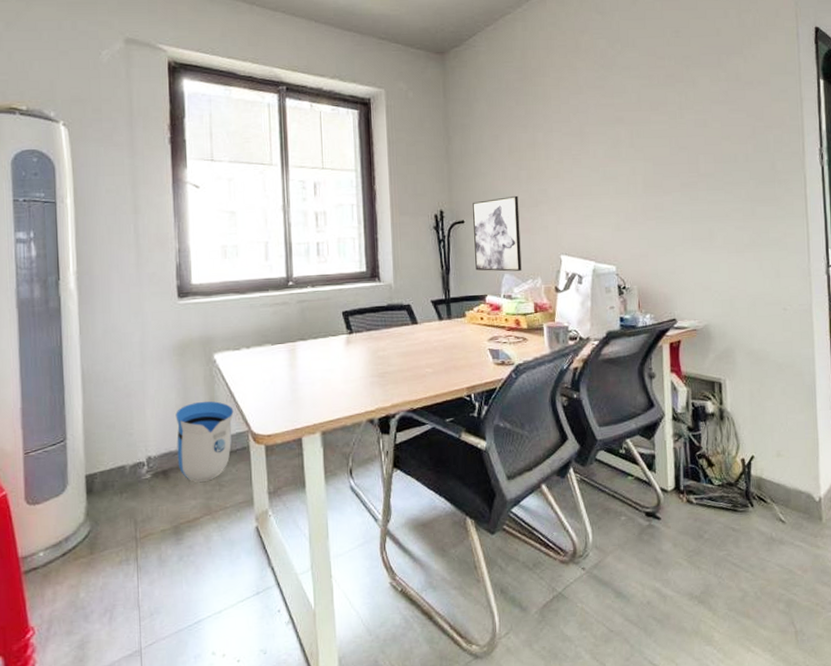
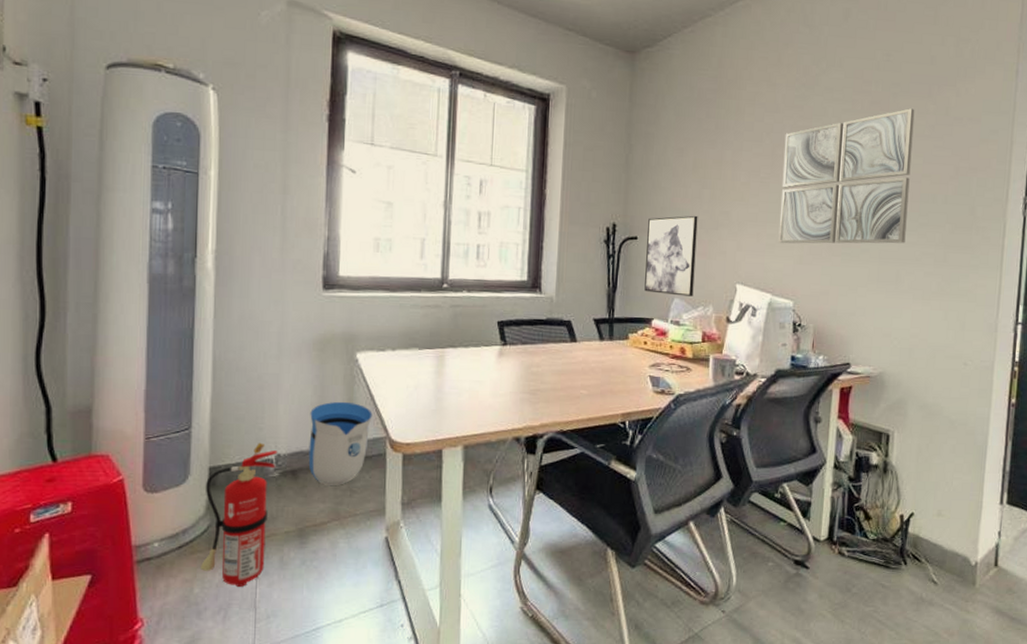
fire extinguisher: none [83,447,148,589] -> present [200,442,278,588]
wall art: none [590,78,714,214] -> present [779,108,915,244]

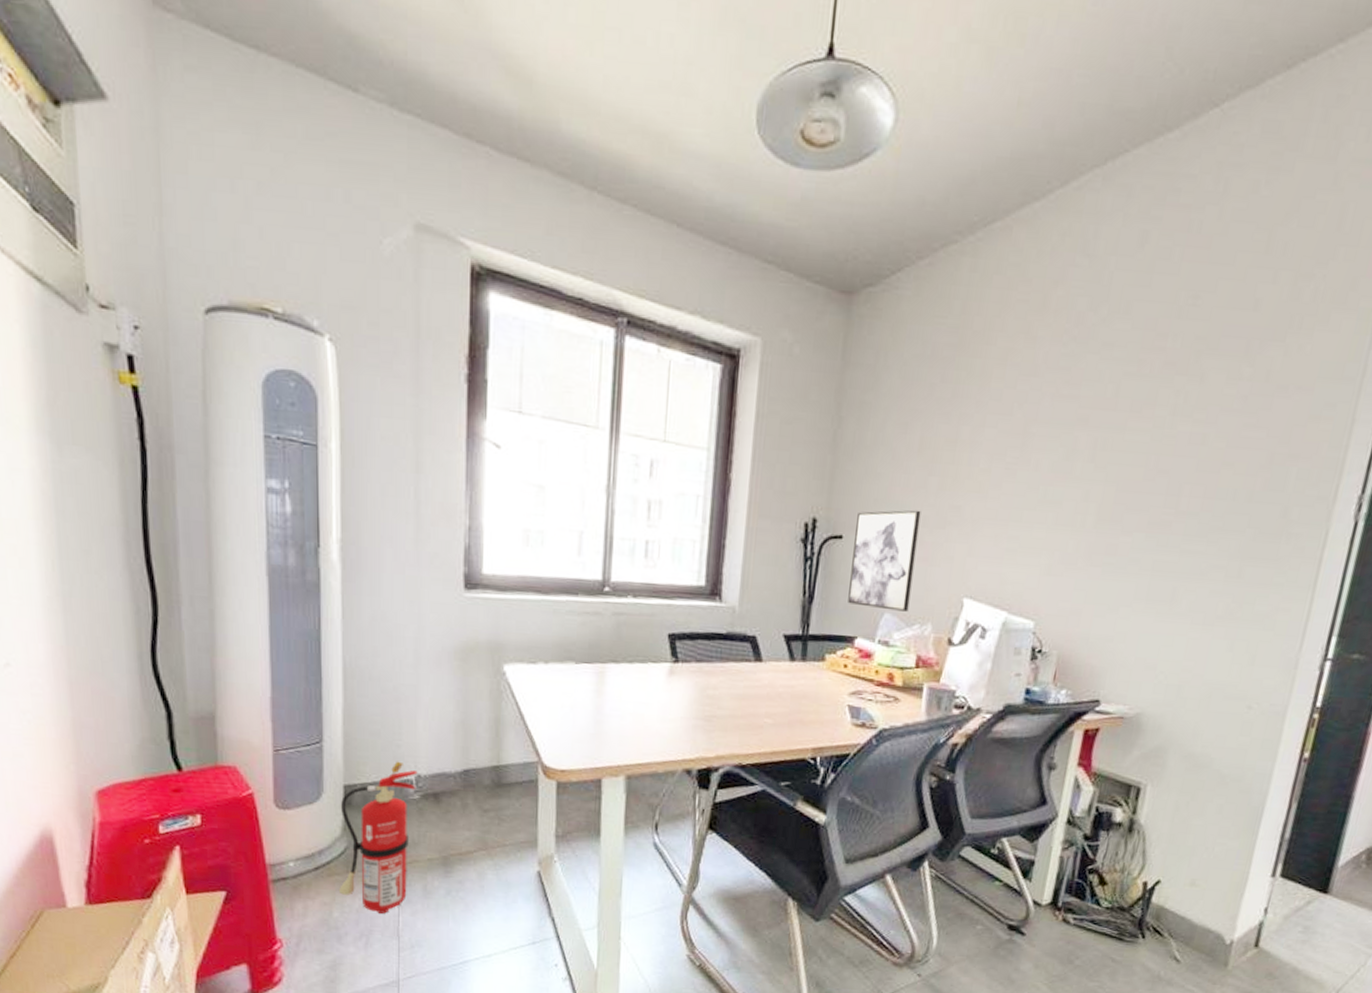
sun visor: present [308,401,373,485] -> none [452,719,523,812]
wall art: present [779,108,915,244] -> none [1023,372,1224,553]

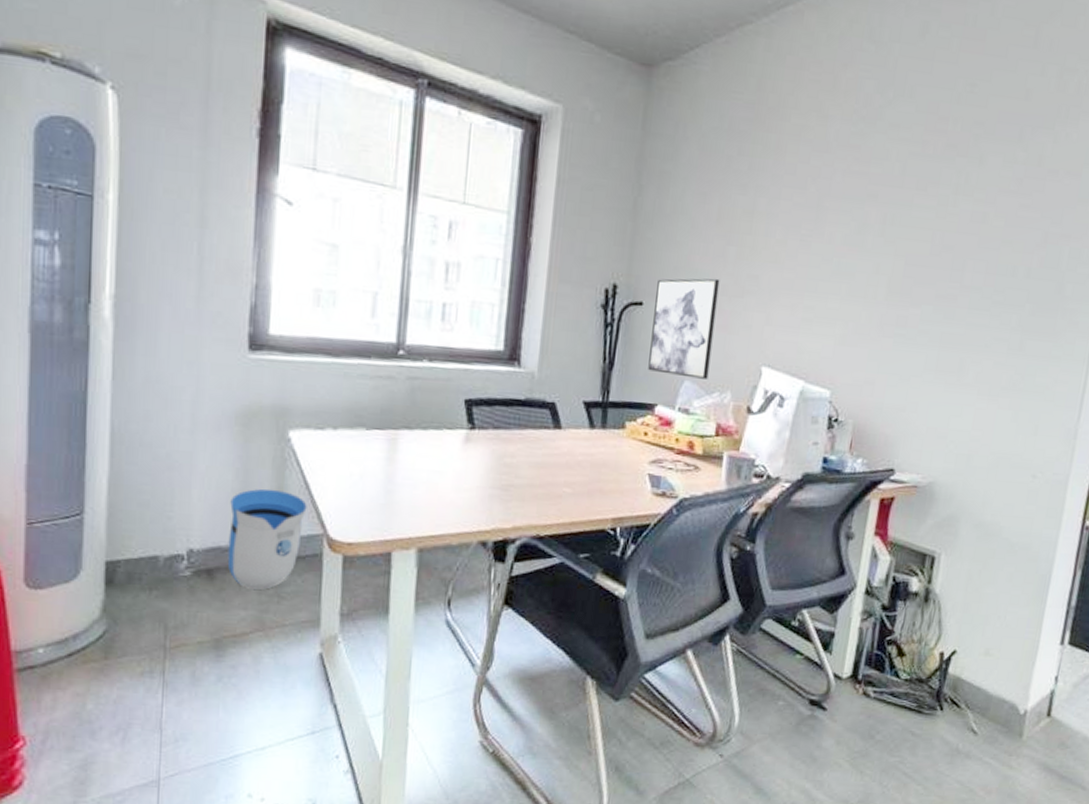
fire extinguisher: present [338,761,418,915] -> none [94,534,190,705]
sun visor: none [452,719,523,812] -> present [227,488,307,590]

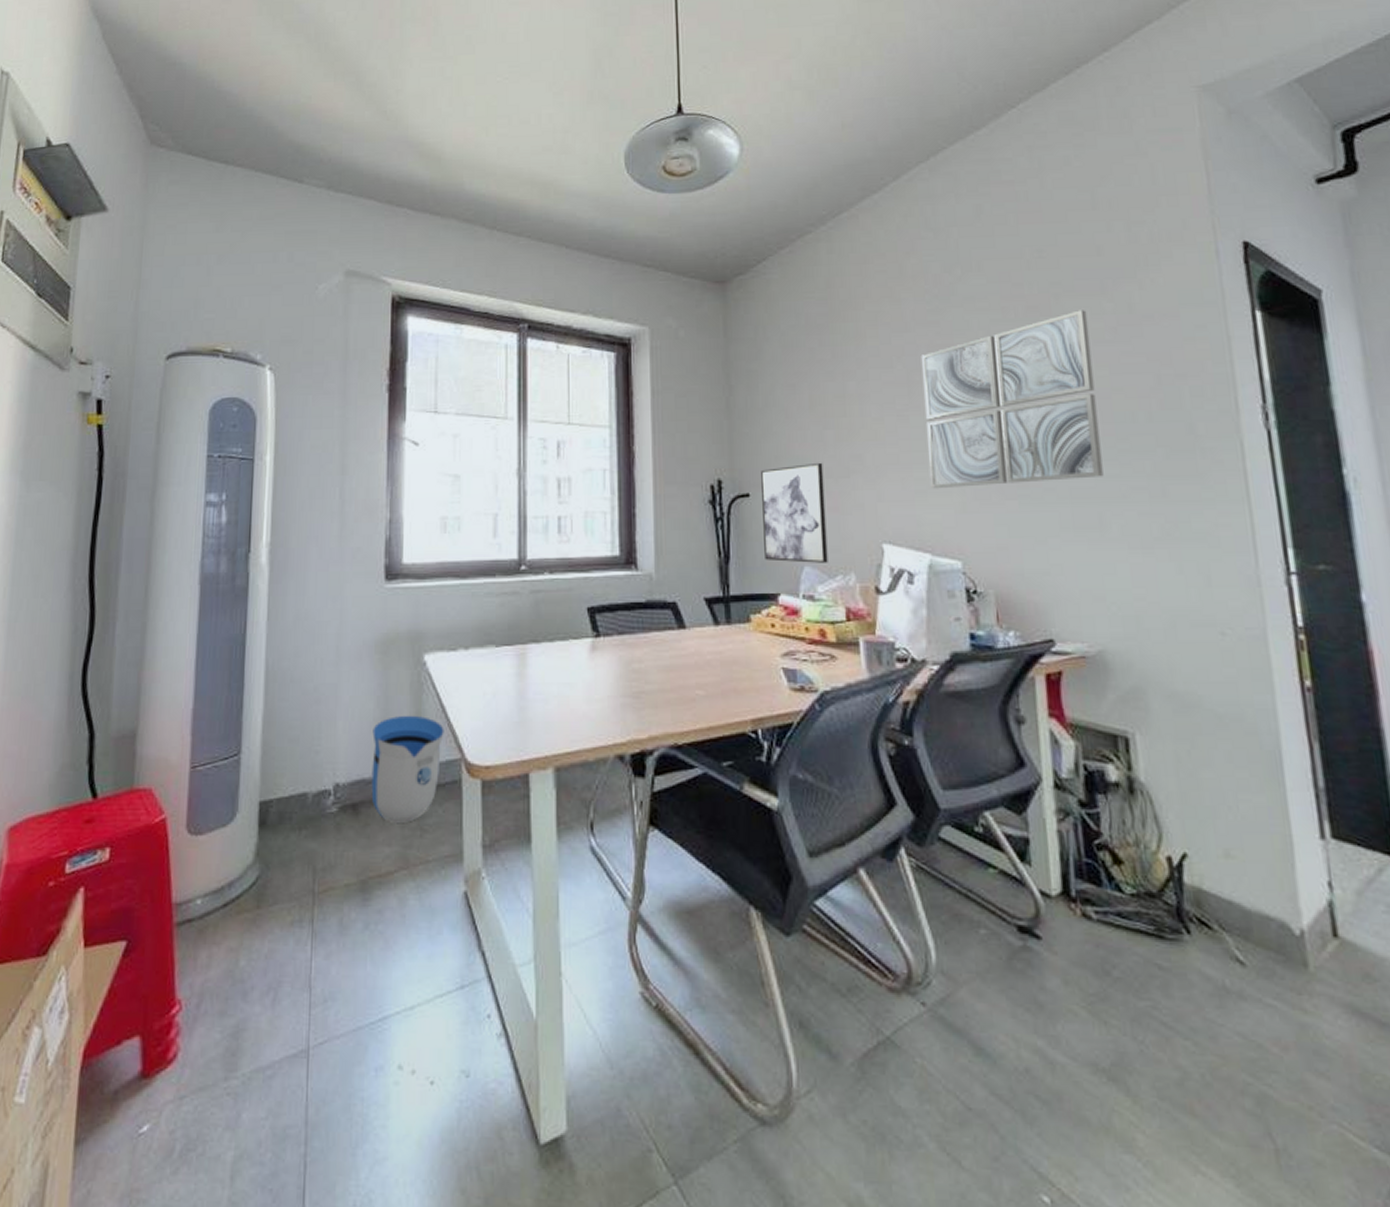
wall art: none [818,155,1000,326] -> present [921,310,1104,489]

